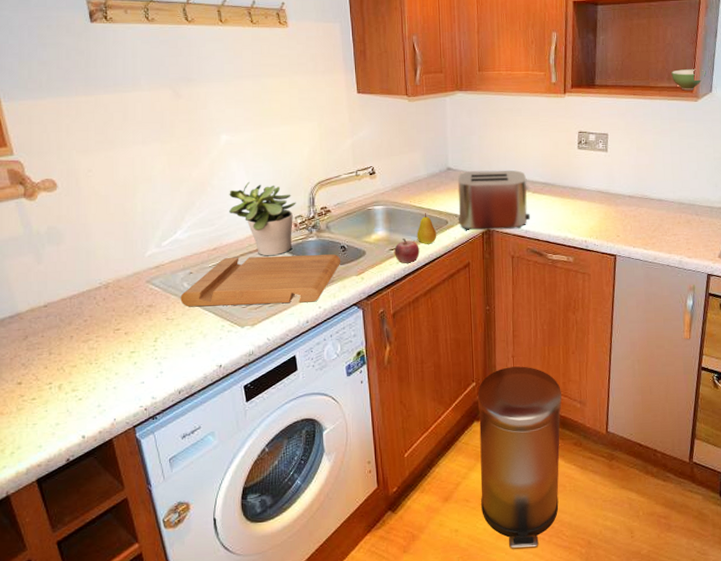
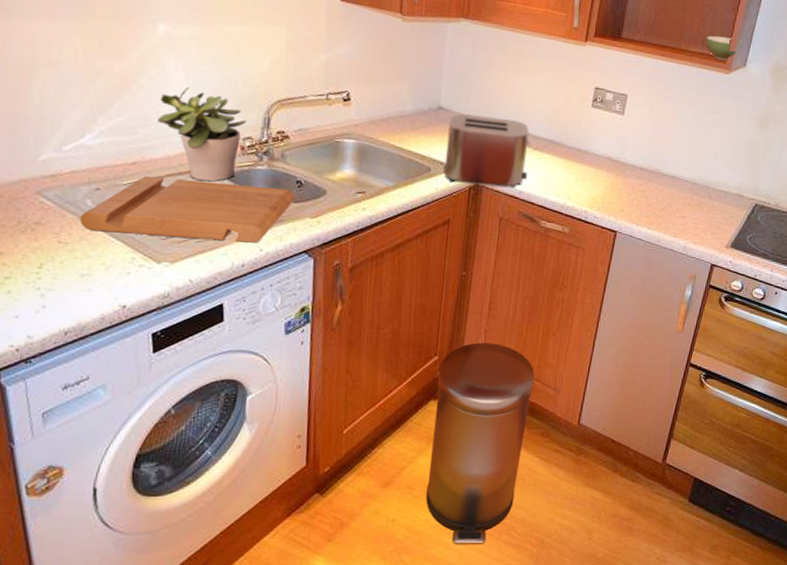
fruit: present [394,239,420,264] -> none [362,182,393,212]
fruit: present [417,213,437,244] -> none [391,155,416,192]

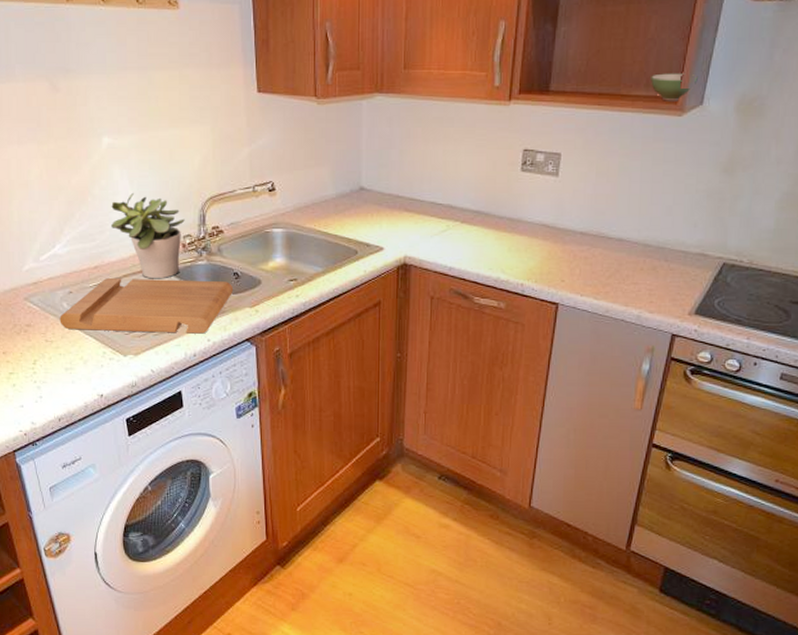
pedal bin: present [426,342,535,545] -> none [379,424,479,623]
toaster: present [443,114,532,188] -> none [370,192,459,265]

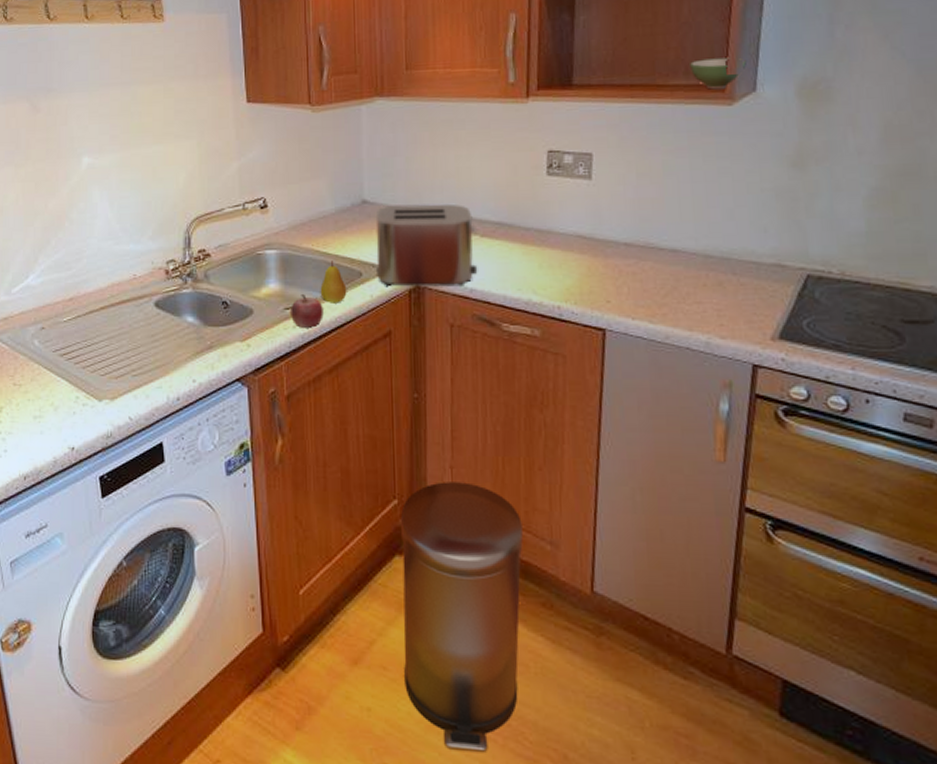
cutting board: present [59,278,234,334] -> none [30,311,222,374]
potted plant: present [111,193,185,279] -> none [89,216,168,311]
fruit: none [294,268,323,297] -> present [291,294,324,328]
fruit: none [320,240,344,277] -> present [320,261,347,303]
toaster: none [370,192,459,265] -> present [375,203,478,287]
pedal bin: none [379,424,479,623] -> present [401,482,523,754]

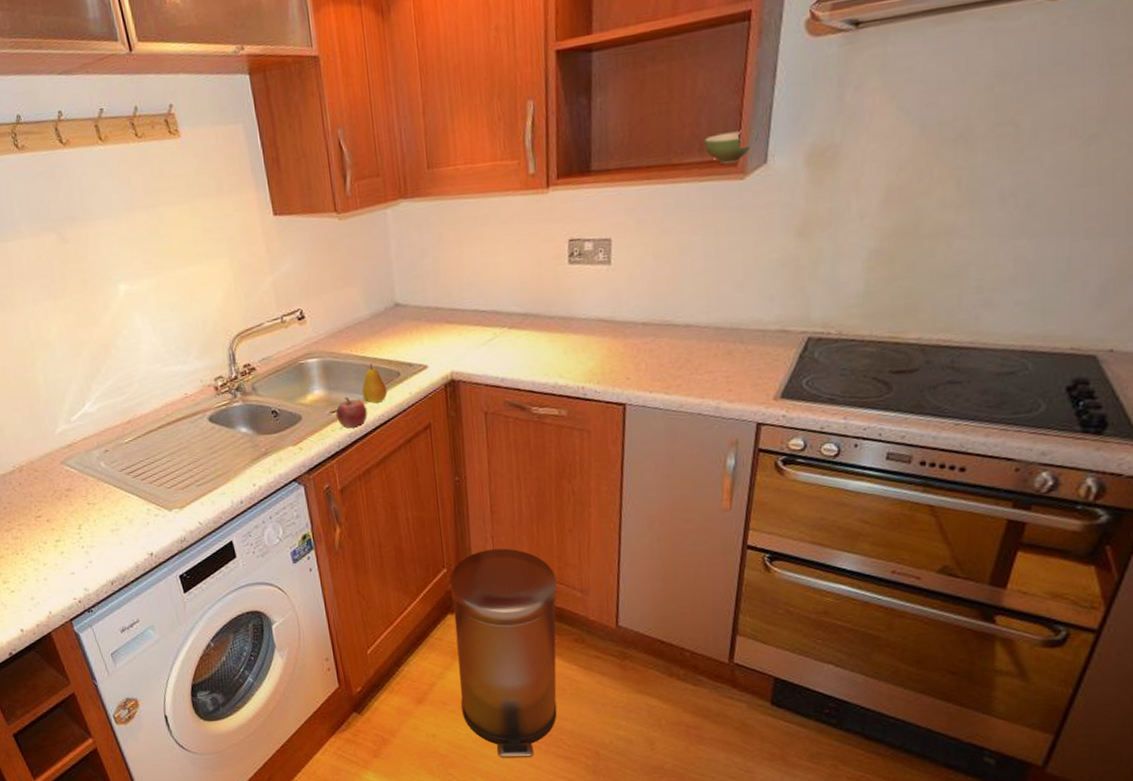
toaster: present [375,203,478,287] -> none [408,299,508,384]

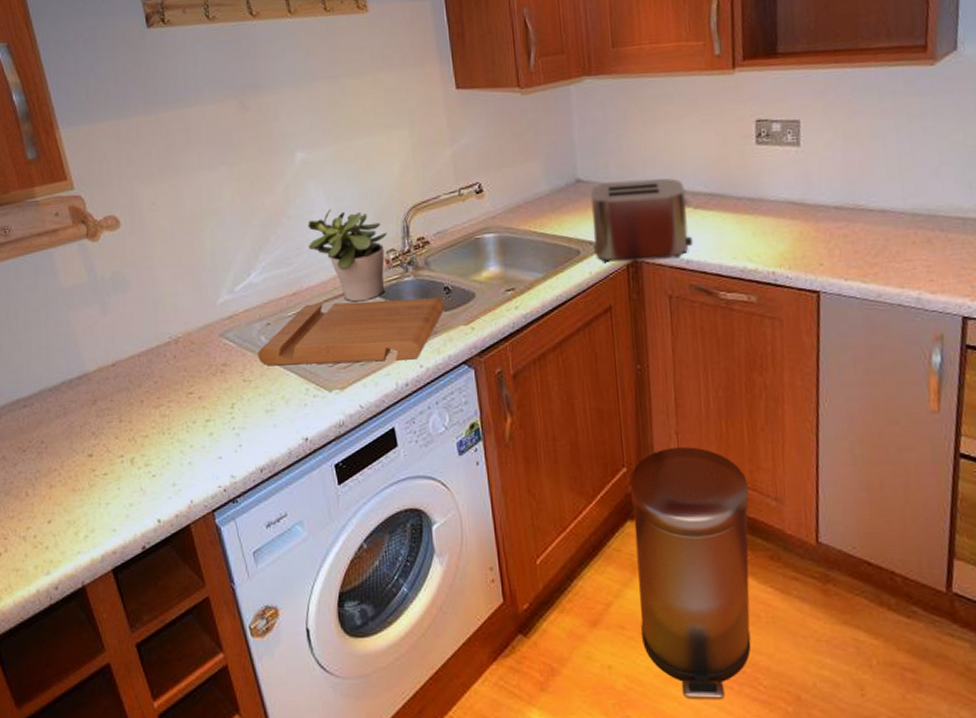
cutting board: none [99,421,274,490] -> present [257,298,445,366]
potted plant: none [136,340,216,428] -> present [308,210,387,302]
fruit: present [336,397,367,429] -> none [512,275,545,308]
fruit: present [362,364,388,404] -> none [539,241,567,283]
toaster: none [408,299,508,384] -> present [590,178,693,264]
bowl: present [703,130,758,166] -> none [890,18,947,52]

